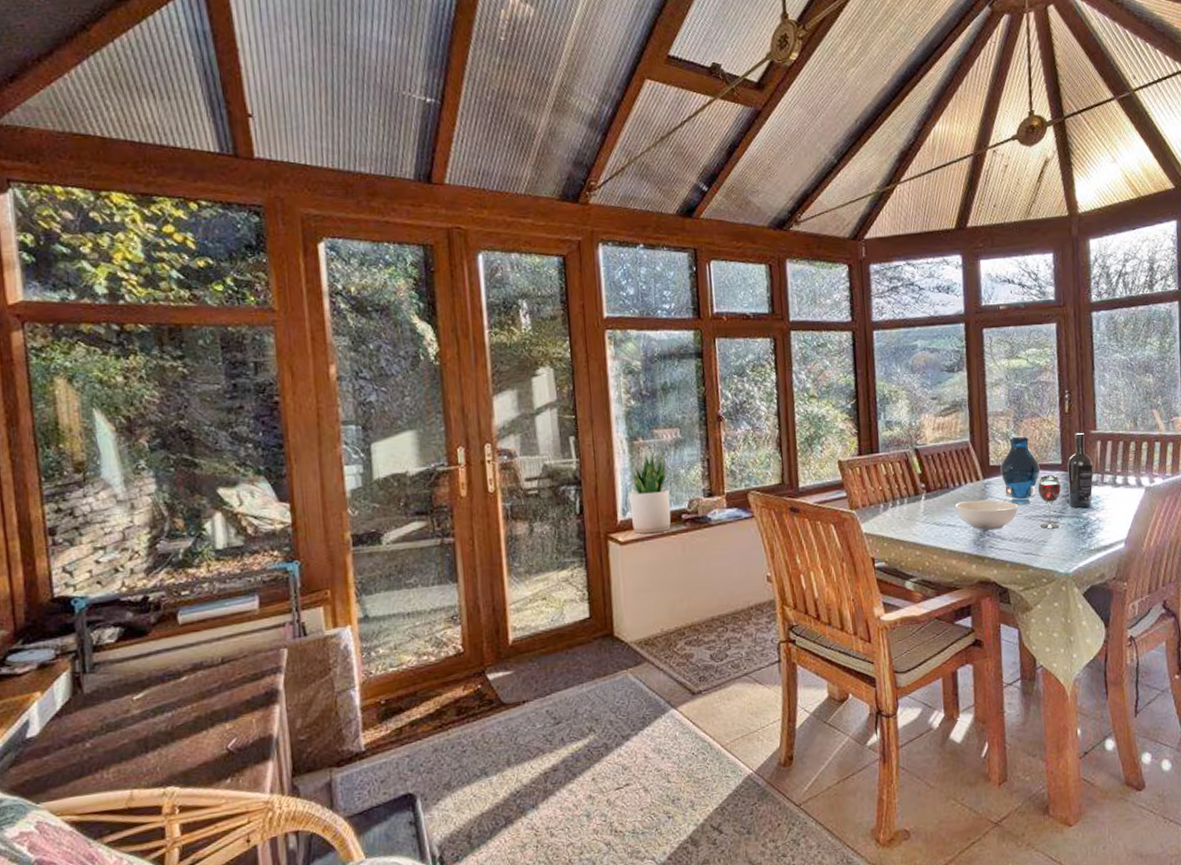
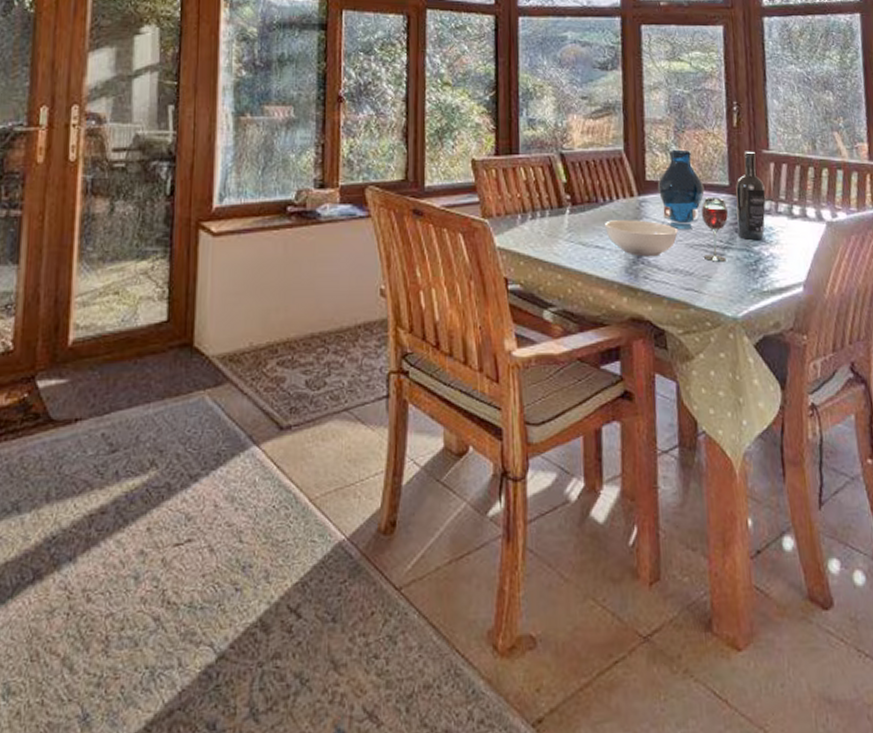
planter: present [627,451,671,534] -> none [228,130,277,226]

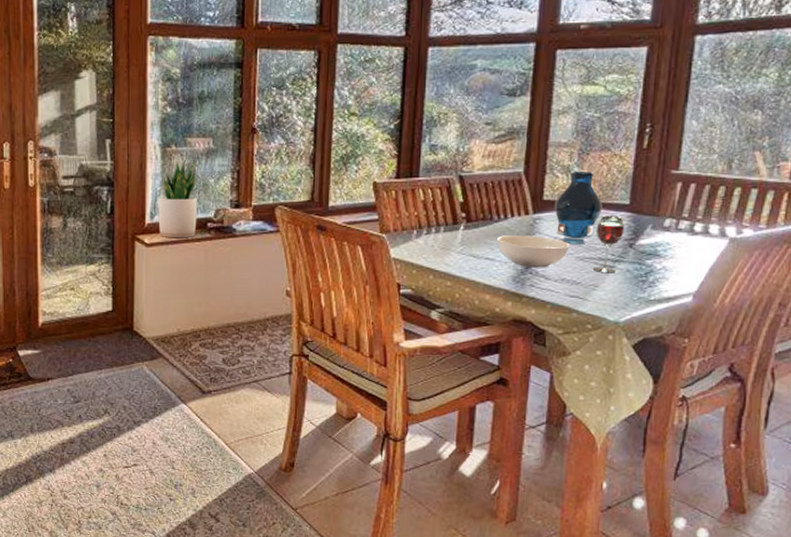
planter: none [228,130,277,226] -> present [158,159,198,239]
wine bottle: present [735,151,766,241] -> none [631,171,668,255]

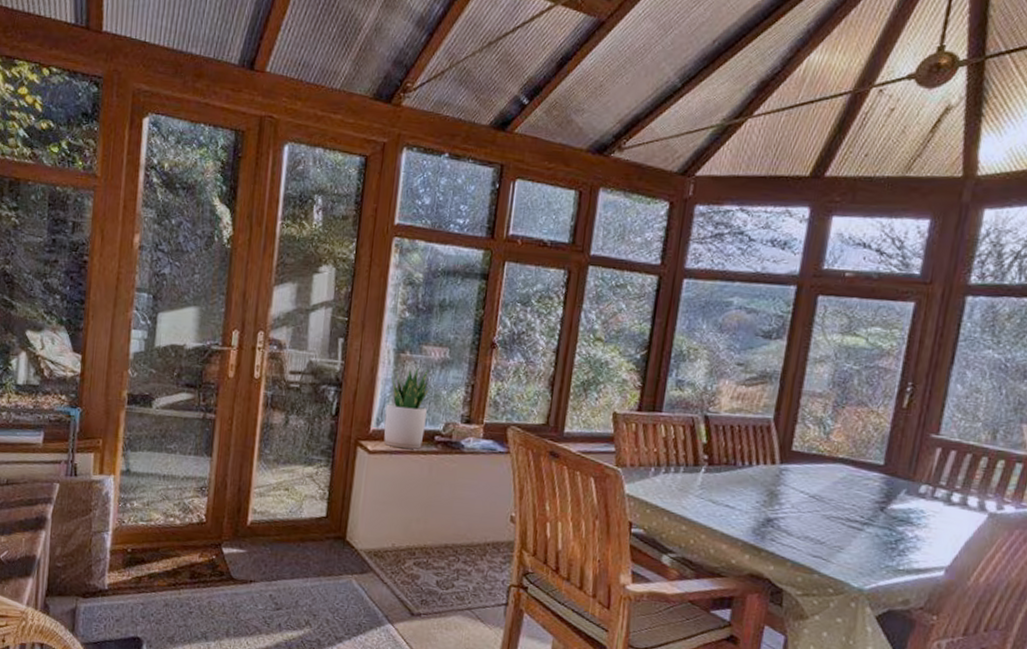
bowl: present [497,235,570,268] -> none [739,483,817,523]
vase: present [554,171,603,245] -> none [802,423,855,502]
wineglass: present [593,214,625,273] -> none [840,473,877,537]

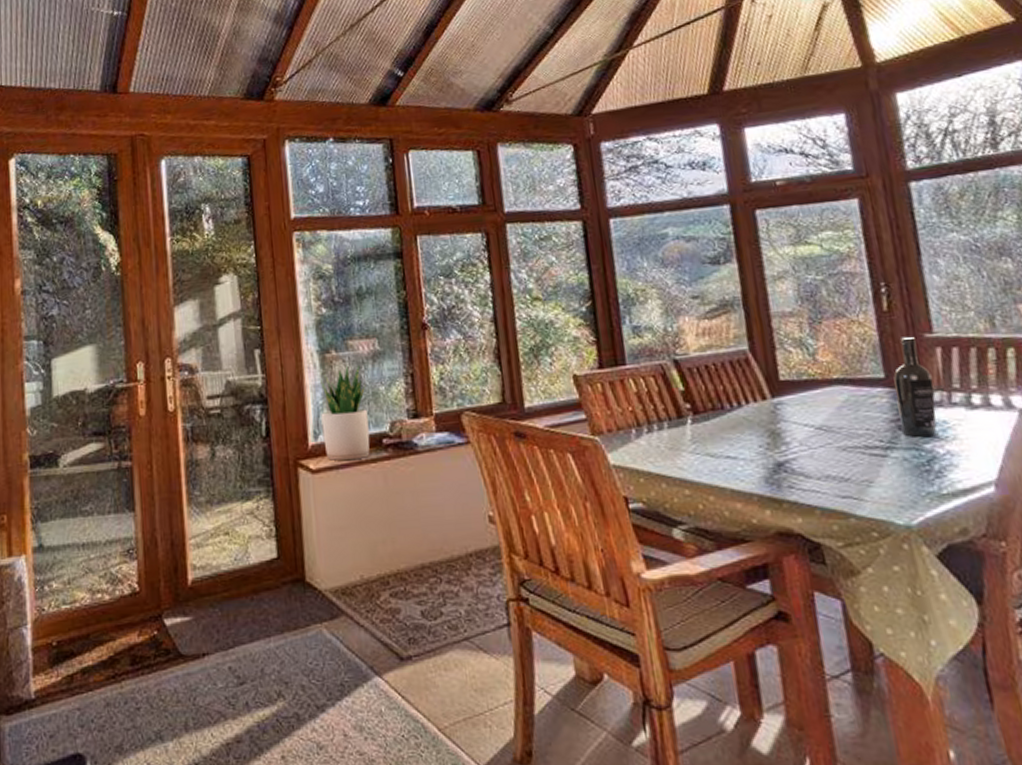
wine bottle: none [882,433,925,522] -> present [893,336,938,439]

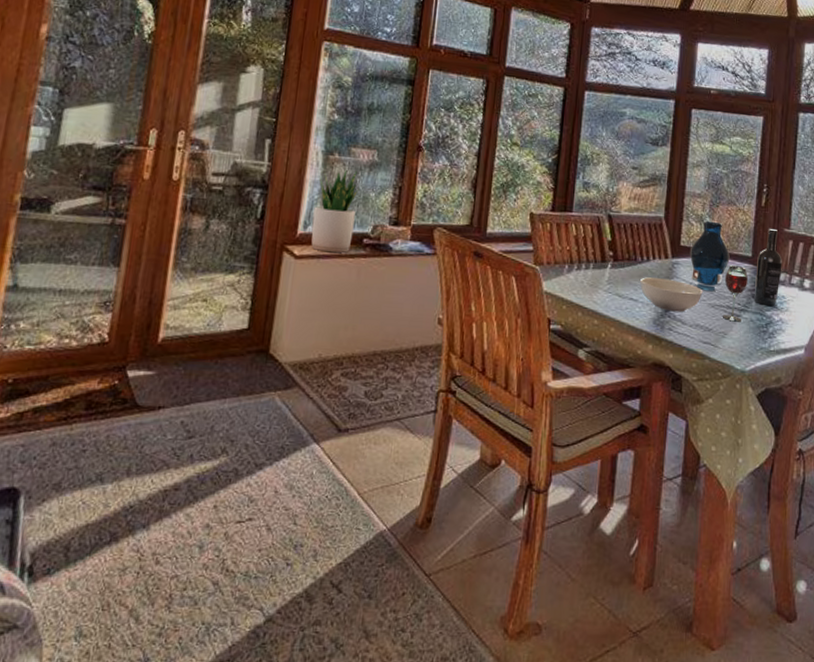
bowl: none [735,424,826,465] -> present [640,277,703,313]
vase: none [794,342,854,432] -> present [689,220,730,292]
wineglass: none [852,392,890,465] -> present [723,264,749,322]

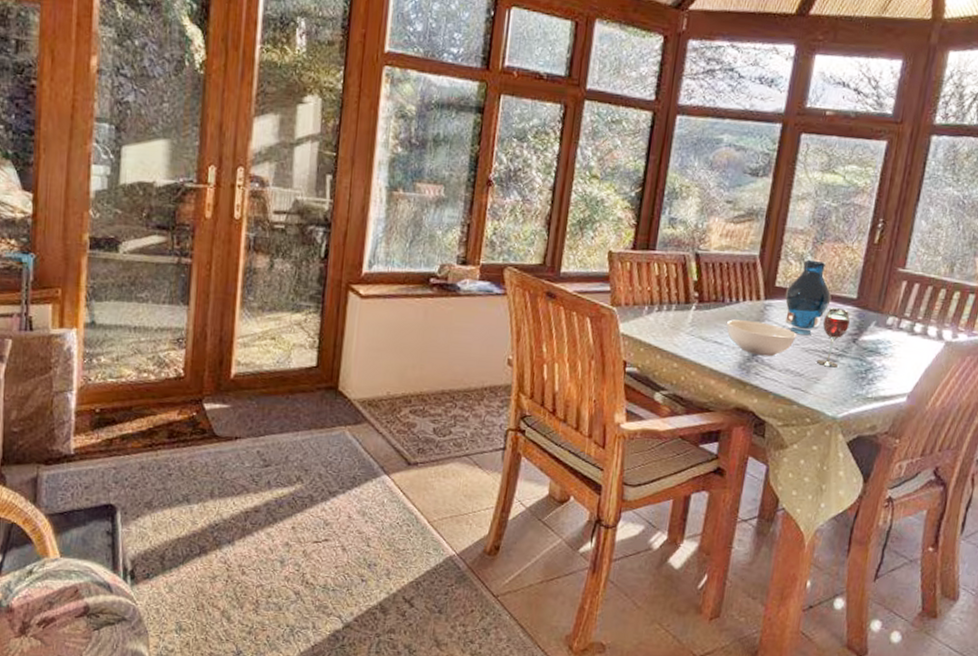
planter: present [311,169,359,253] -> none [376,206,425,293]
wine bottle: present [754,228,782,307] -> none [854,267,892,353]

